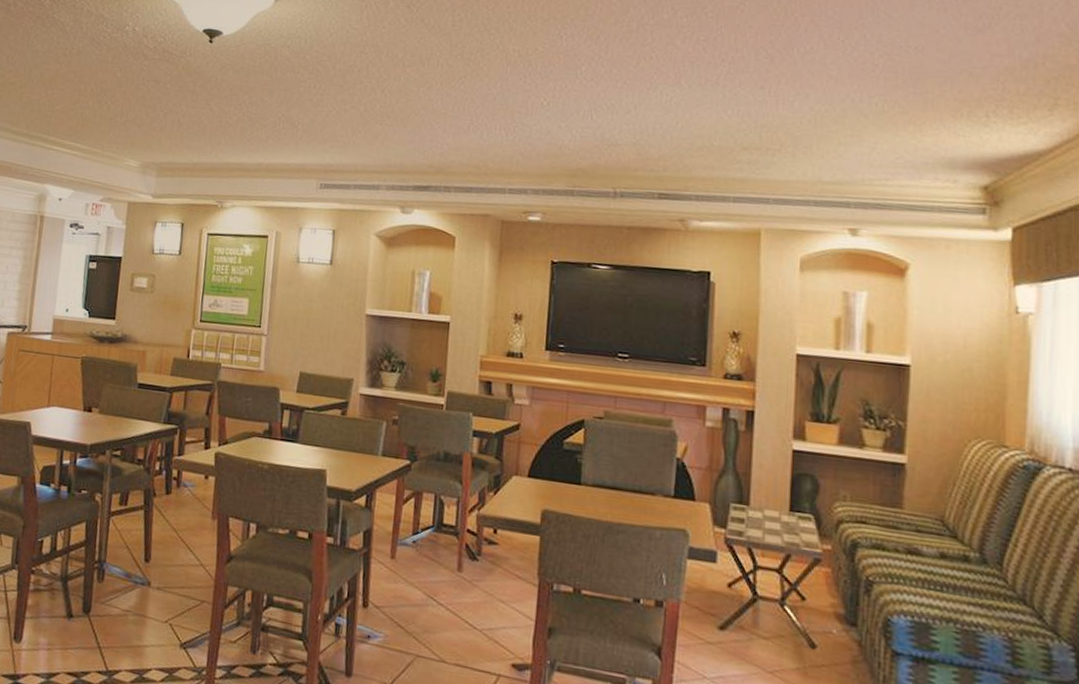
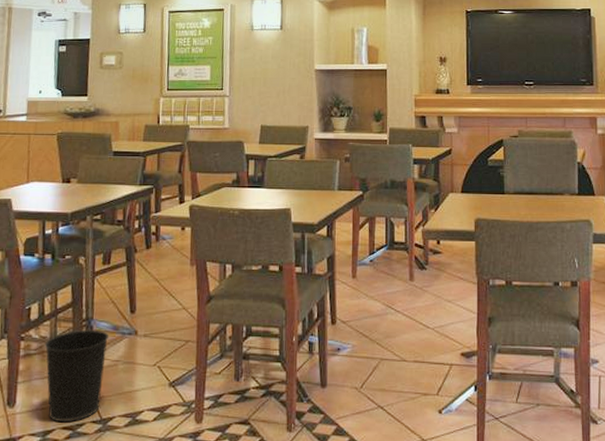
wastebasket: none [54,571,121,668] -> present [44,329,109,421]

